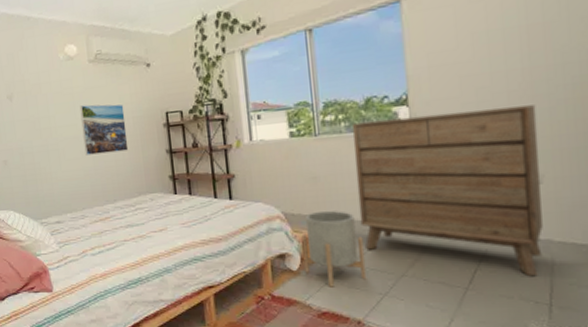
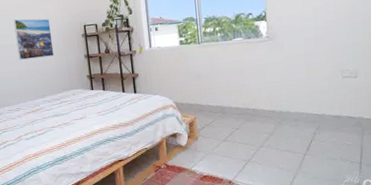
planter: present [301,210,367,288] -> none [188,100,236,157]
dresser: present [352,105,543,277] -> none [226,20,357,144]

